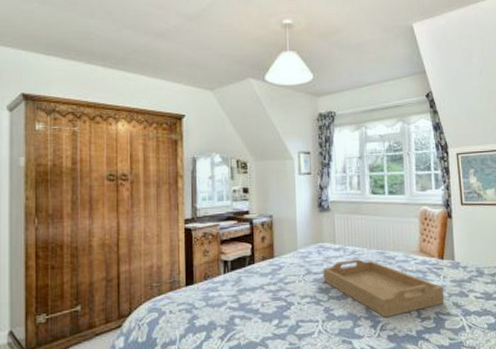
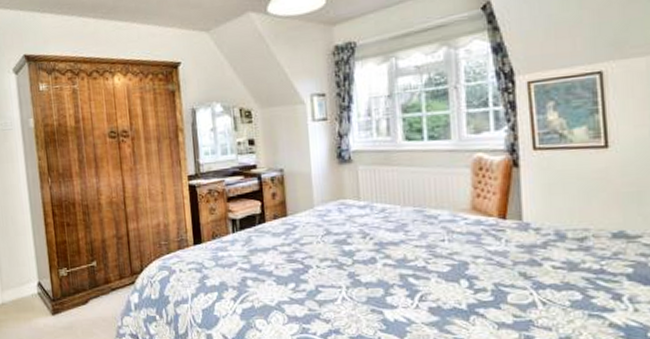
serving tray: present [323,259,445,318] -> none [345,218,508,287]

